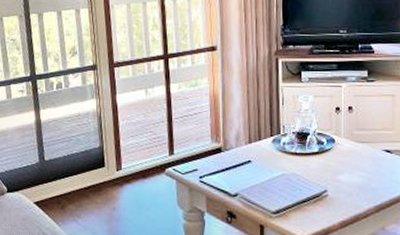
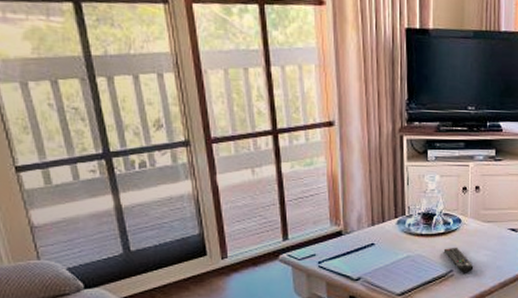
remote control: none [317,167,348,194] -> present [443,247,474,273]

